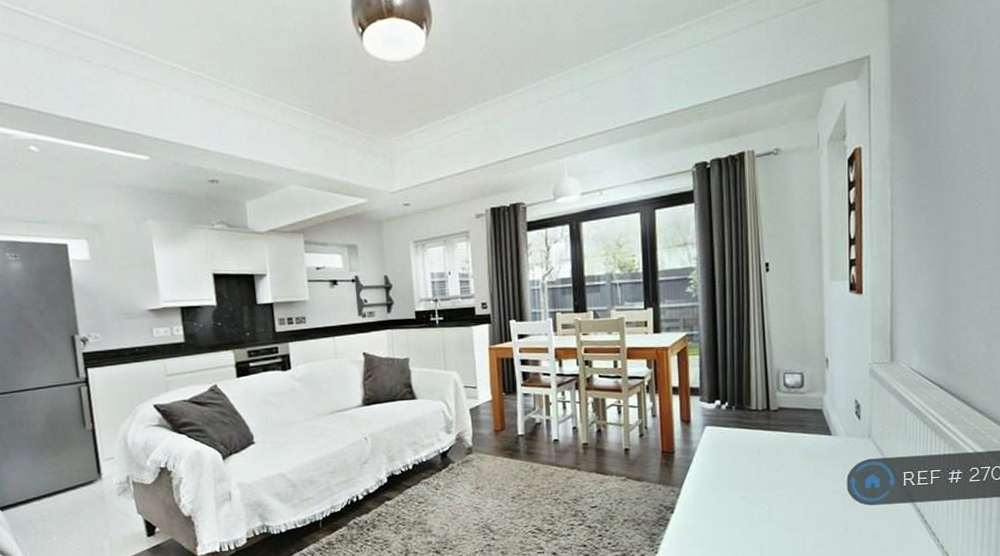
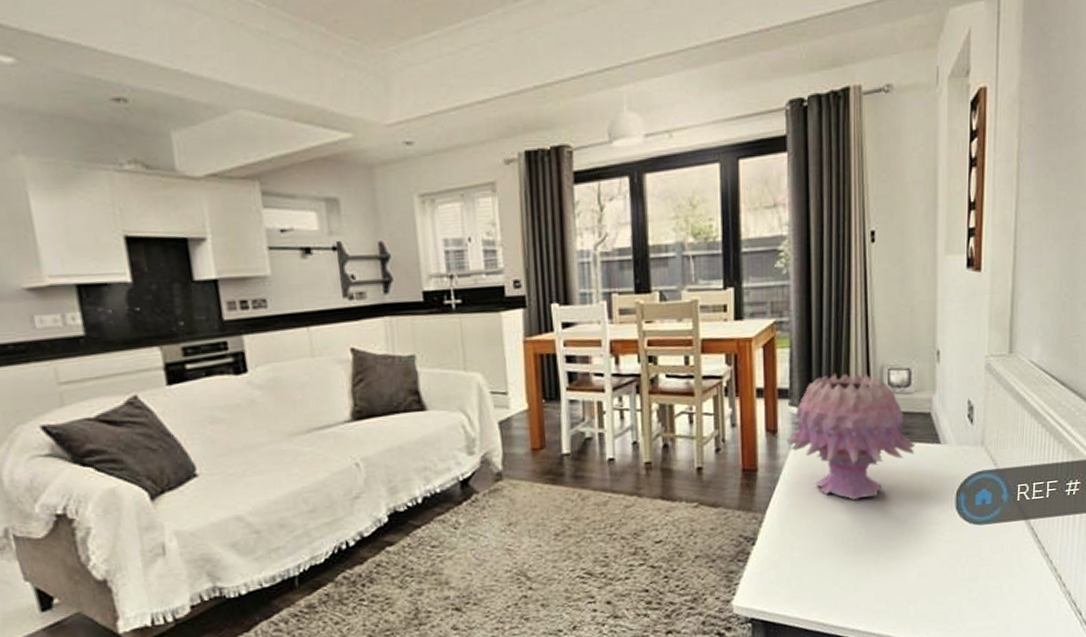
decorative vase: none [698,375,809,479] -> present [786,372,915,500]

